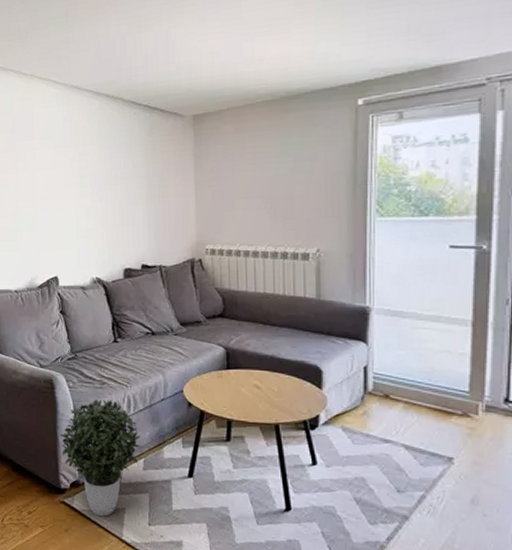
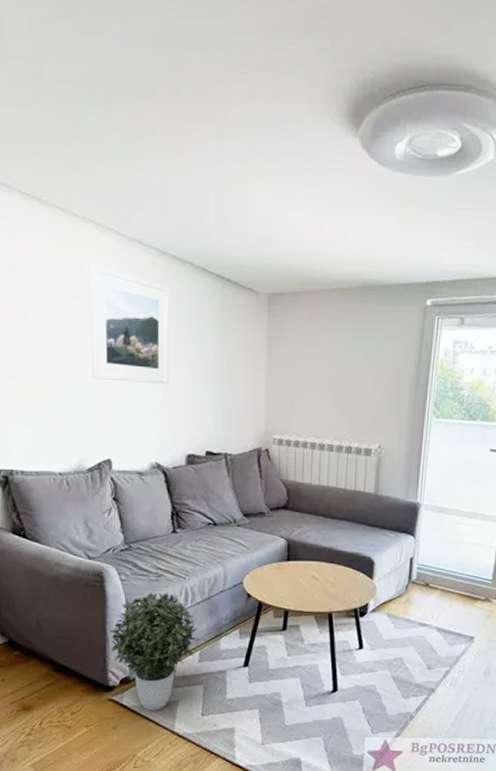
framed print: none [36,112,106,208] -> present [88,264,170,385]

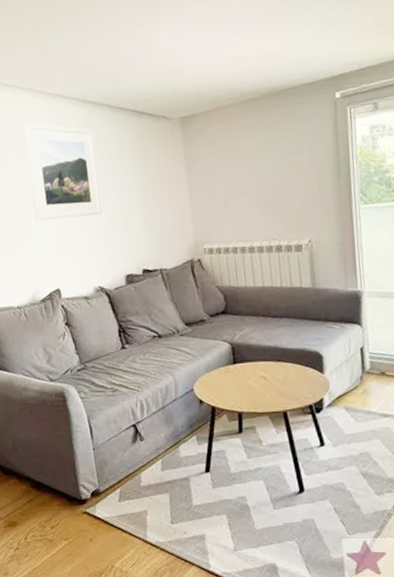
potted plant: present [109,592,197,711] -> none [76,405,156,522]

